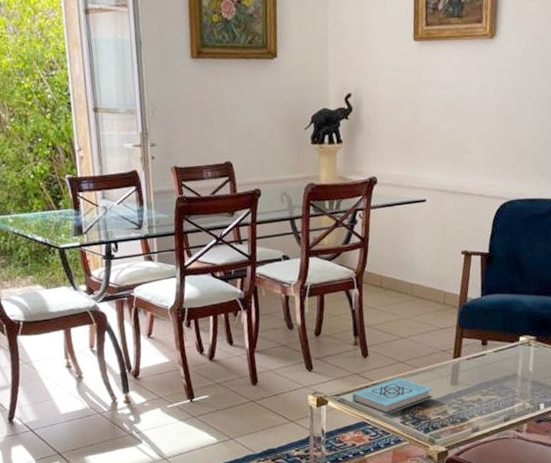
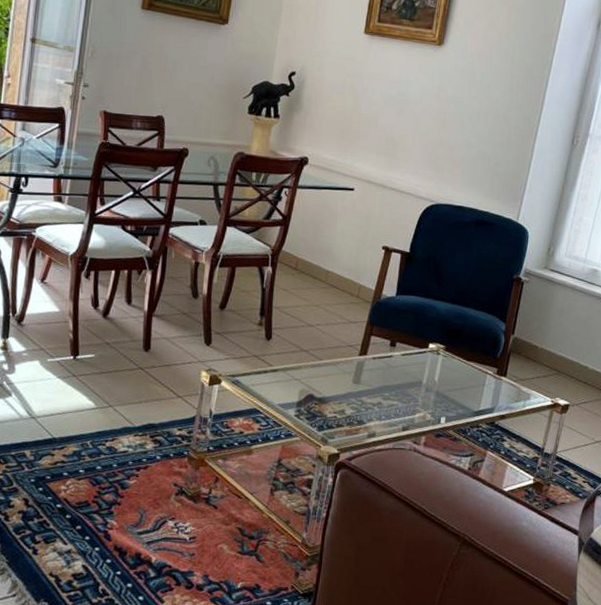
book: present [352,378,433,415] -> none [247,367,334,405]

